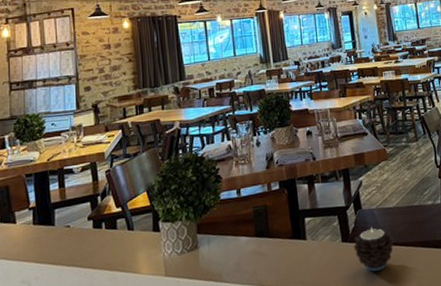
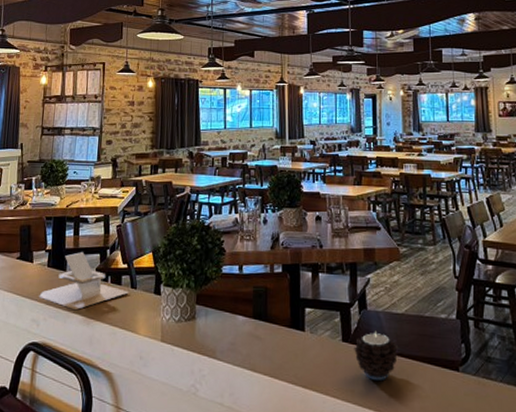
napkin holder: none [27,203,126,263] -> present [39,252,129,311]

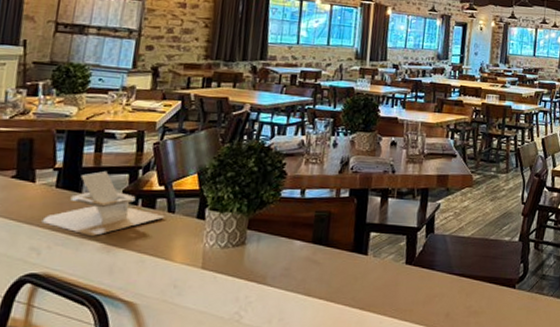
candle: present [354,332,399,380] -> none [416,254,462,299]

